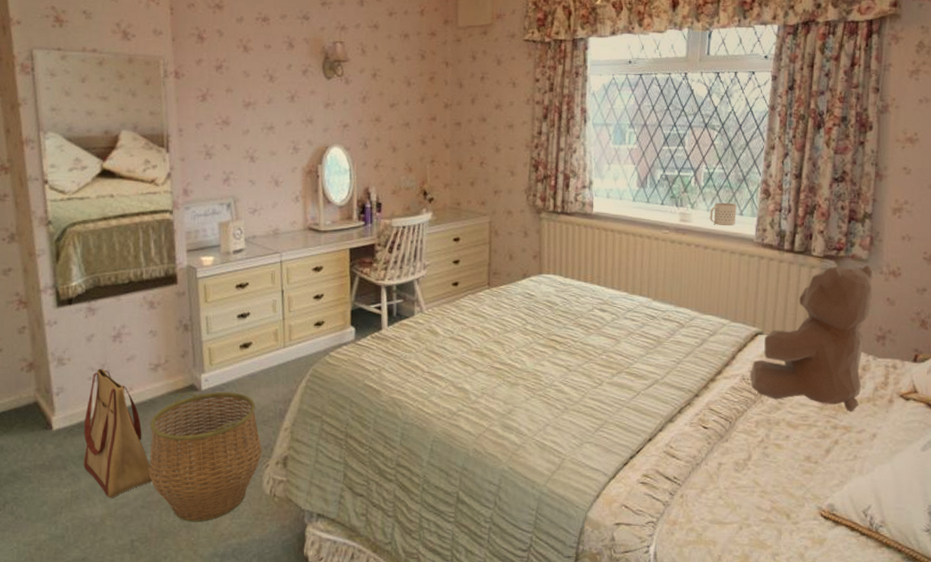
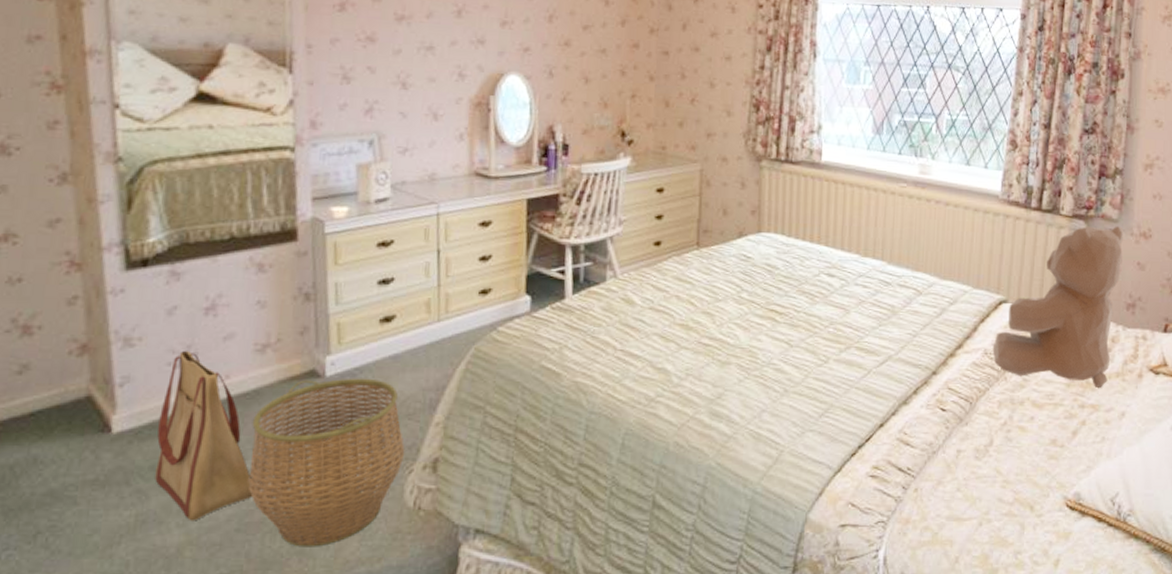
mug: present [710,202,737,227] -> none [952,153,981,181]

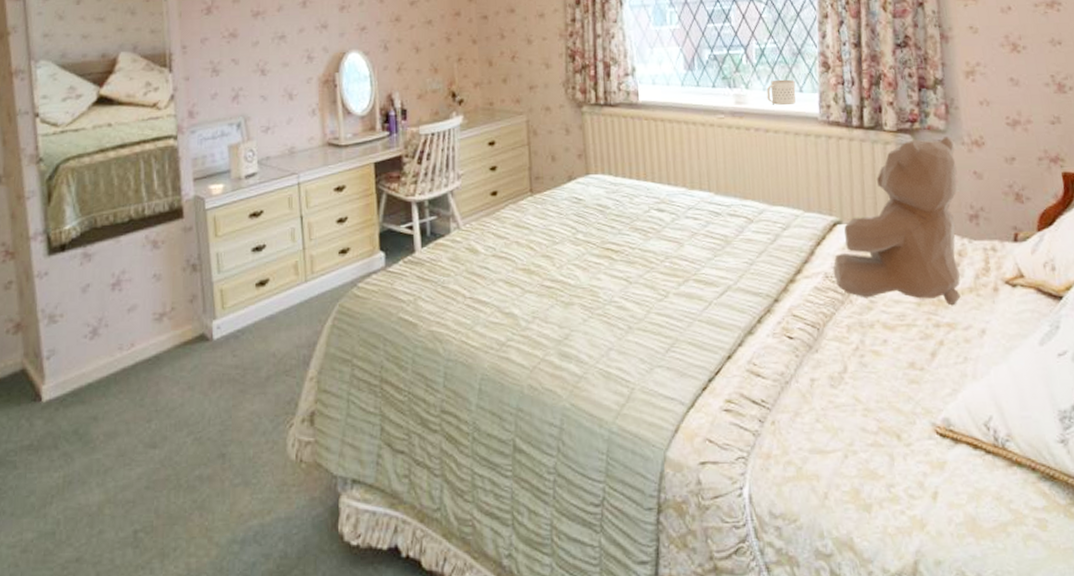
shopping bag: present [155,351,253,521] -> none [78,324,159,481]
basket: present [248,378,405,547] -> none [154,339,285,502]
mug: none [952,153,981,181] -> present [766,79,796,106]

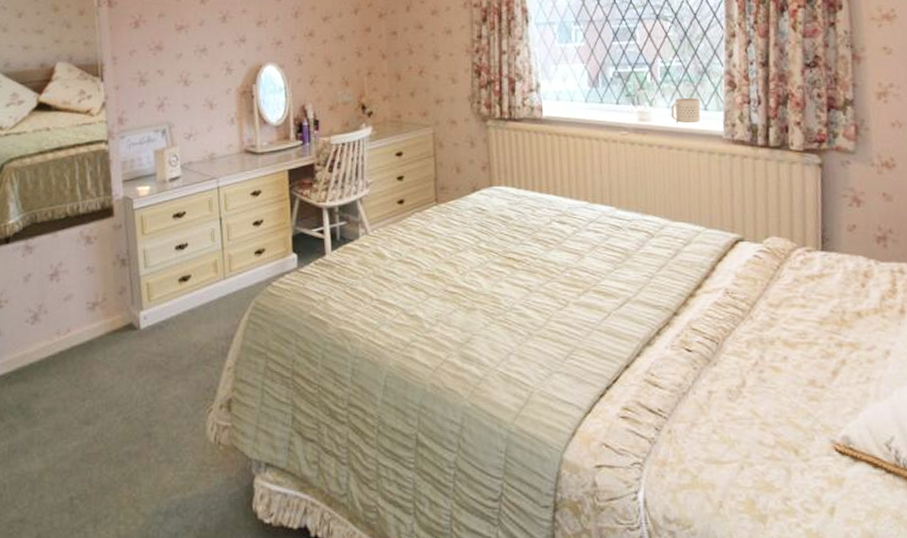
teddy bear: present [833,137,961,305] -> none [733,158,866,325]

